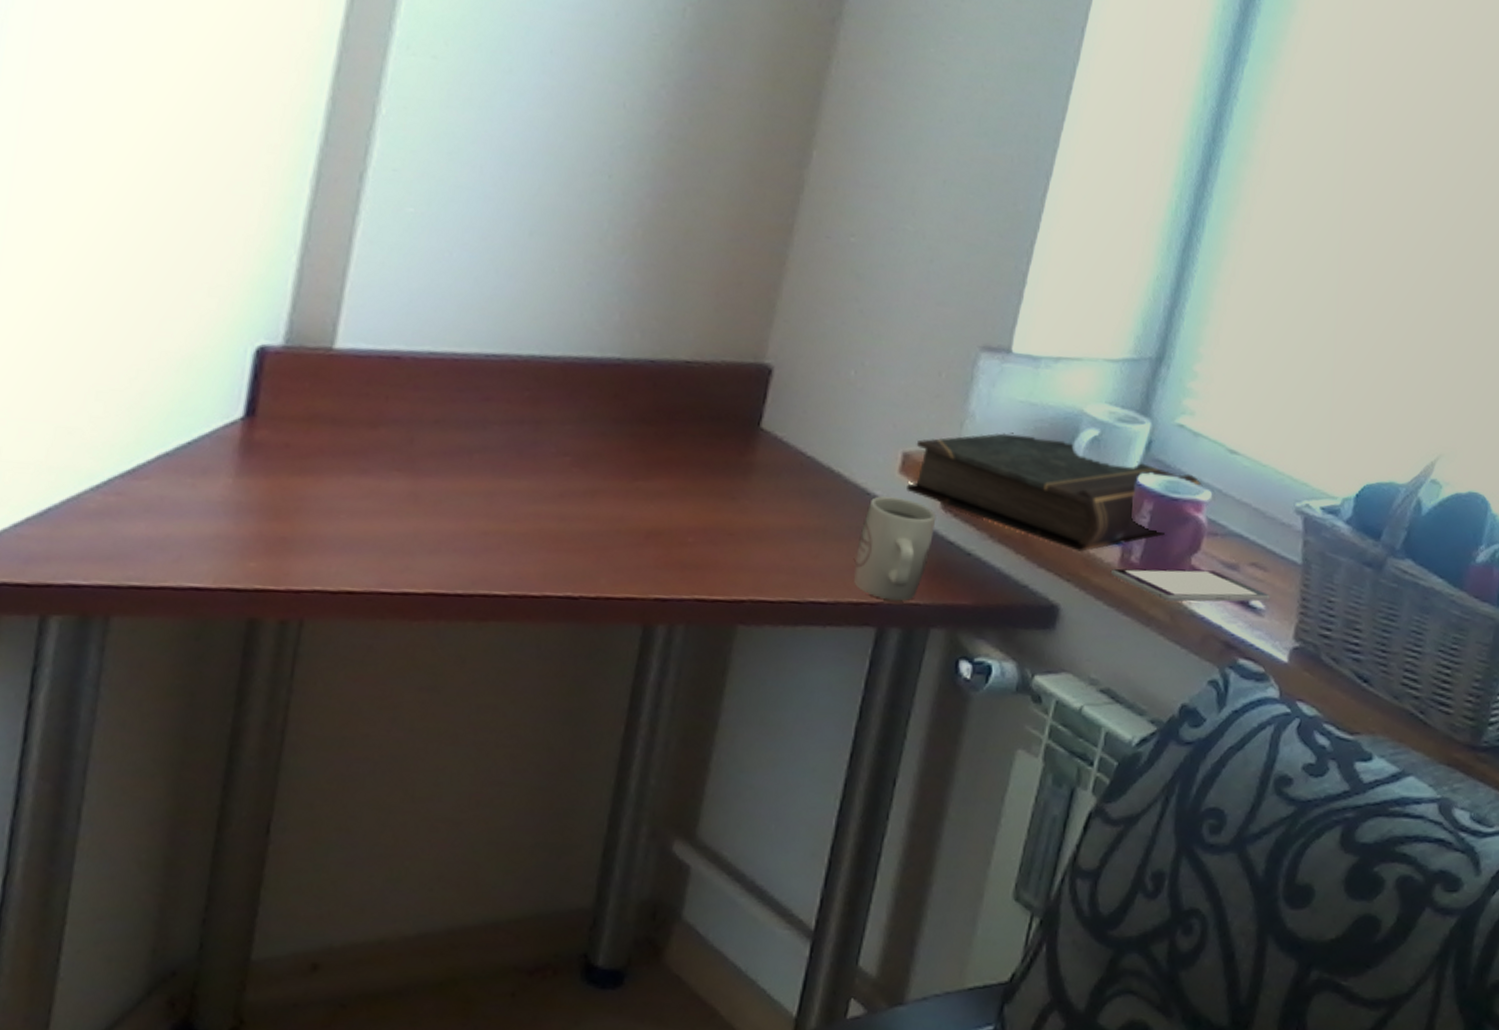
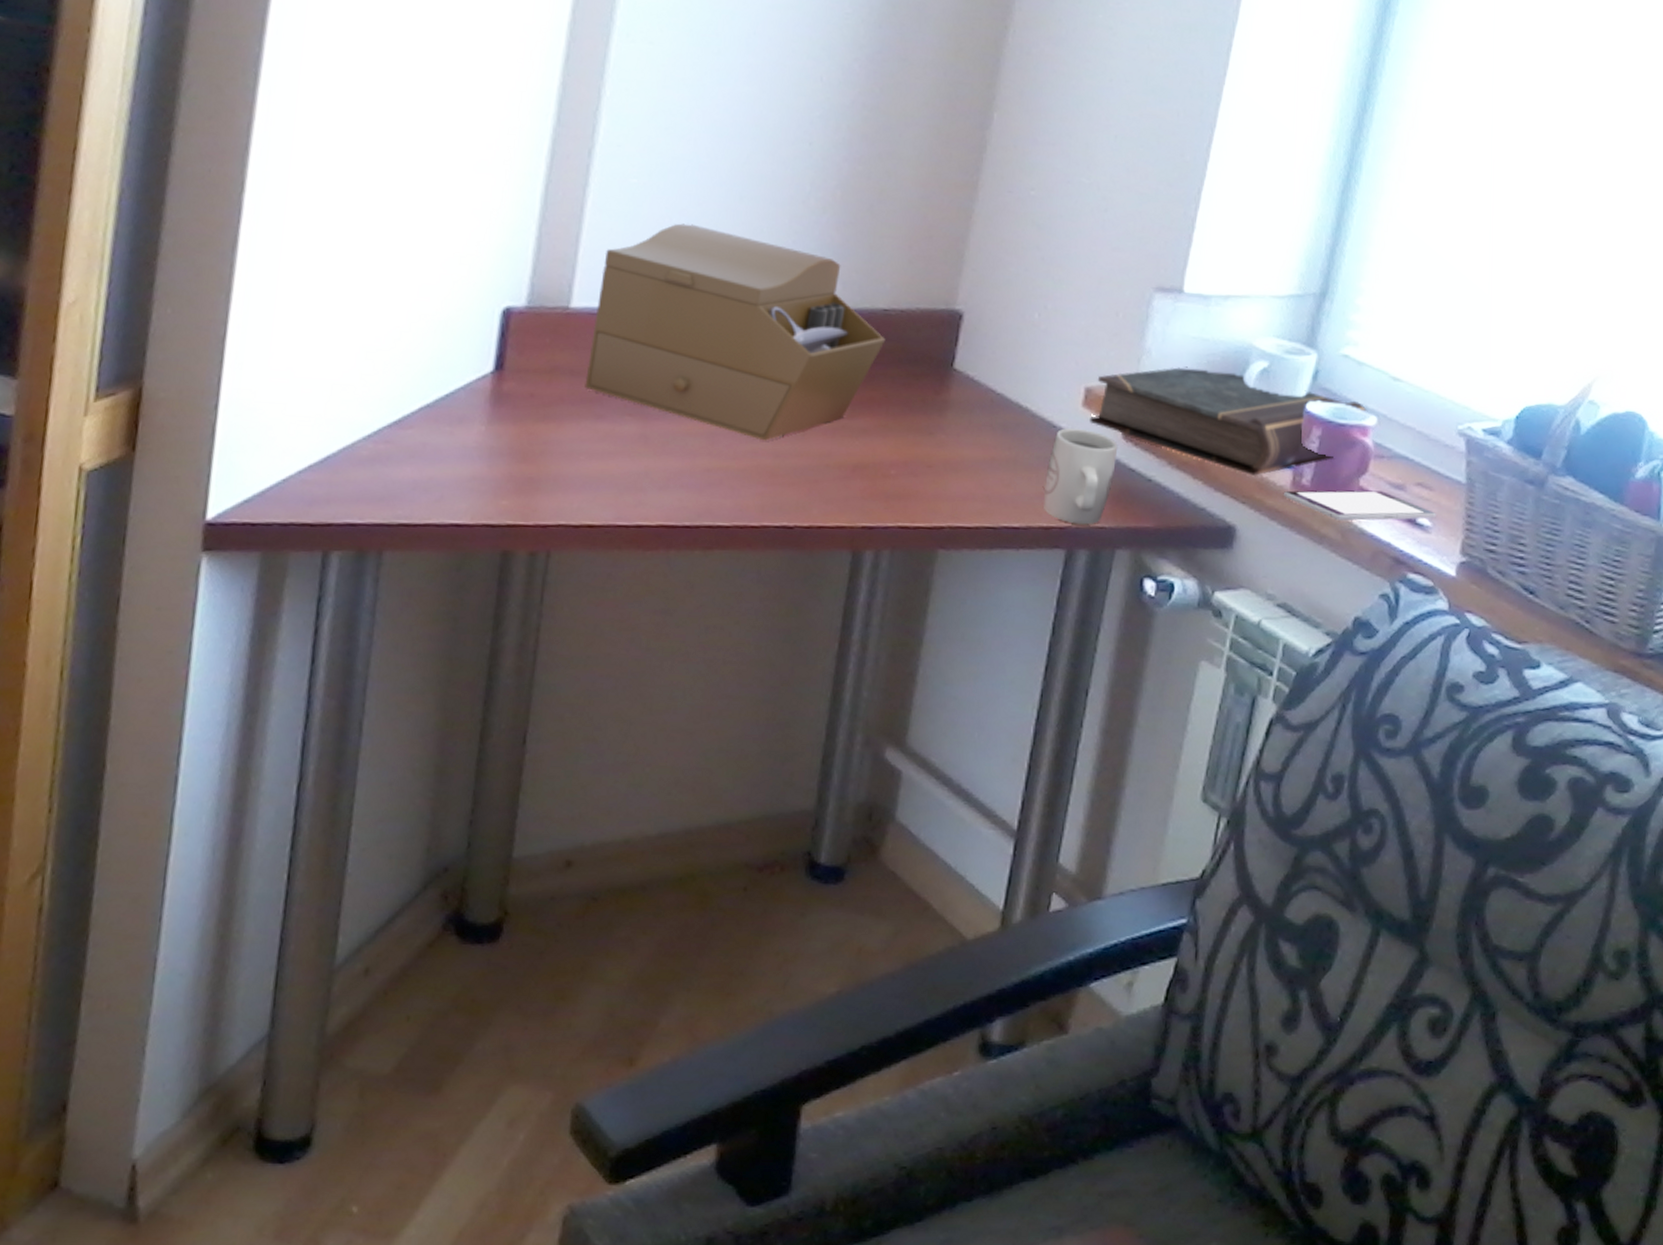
sewing box: none [348,259,687,503] -> present [585,223,886,441]

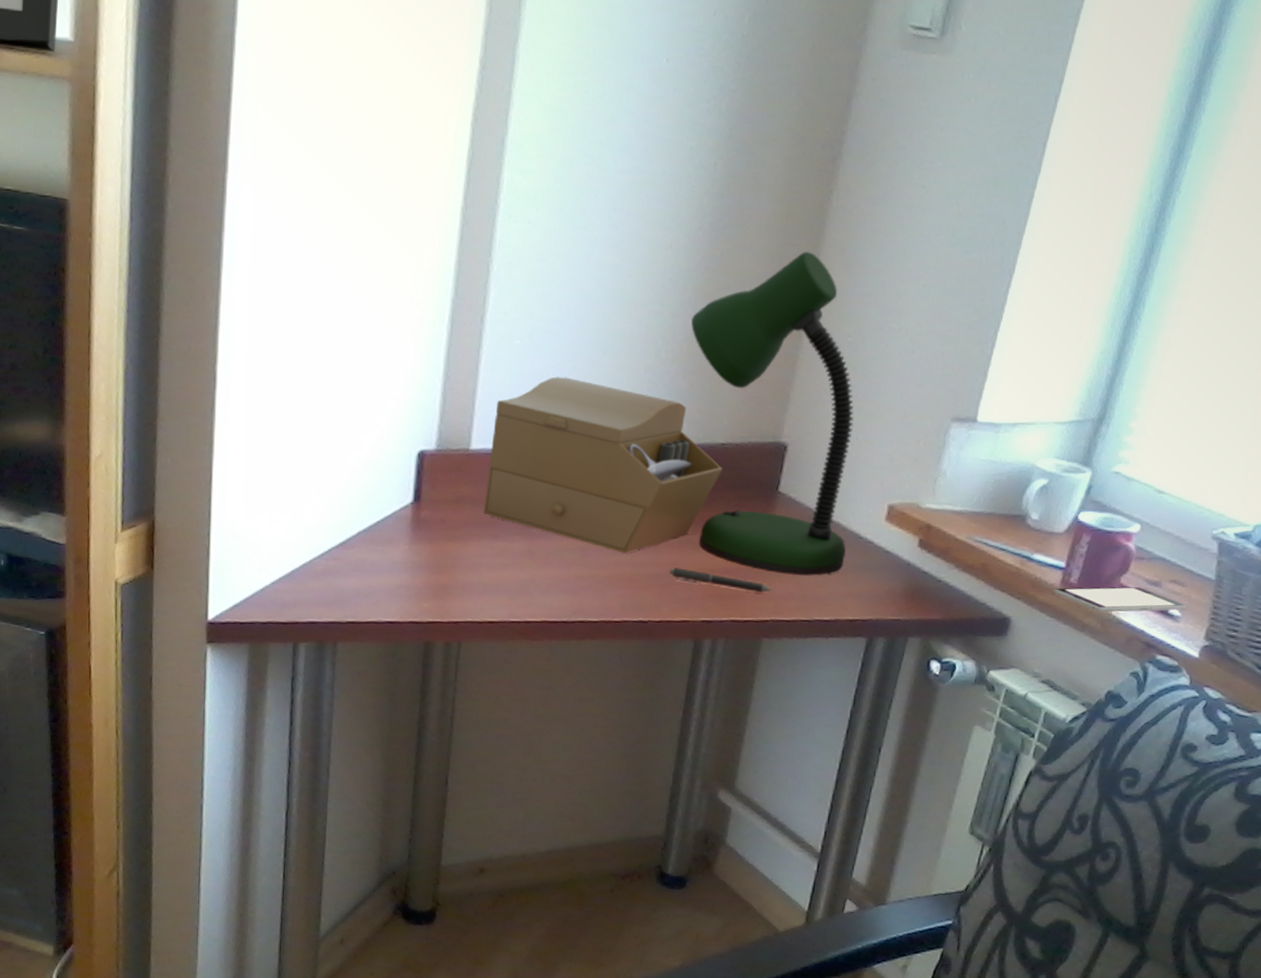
pen: none [821,459,949,493] -> present [669,567,773,593]
desk lamp: none [846,91,1041,473] -> present [691,251,854,577]
mug: present [1044,428,1118,525] -> none [850,538,914,618]
book: present [1090,366,1368,476] -> none [891,485,1133,576]

